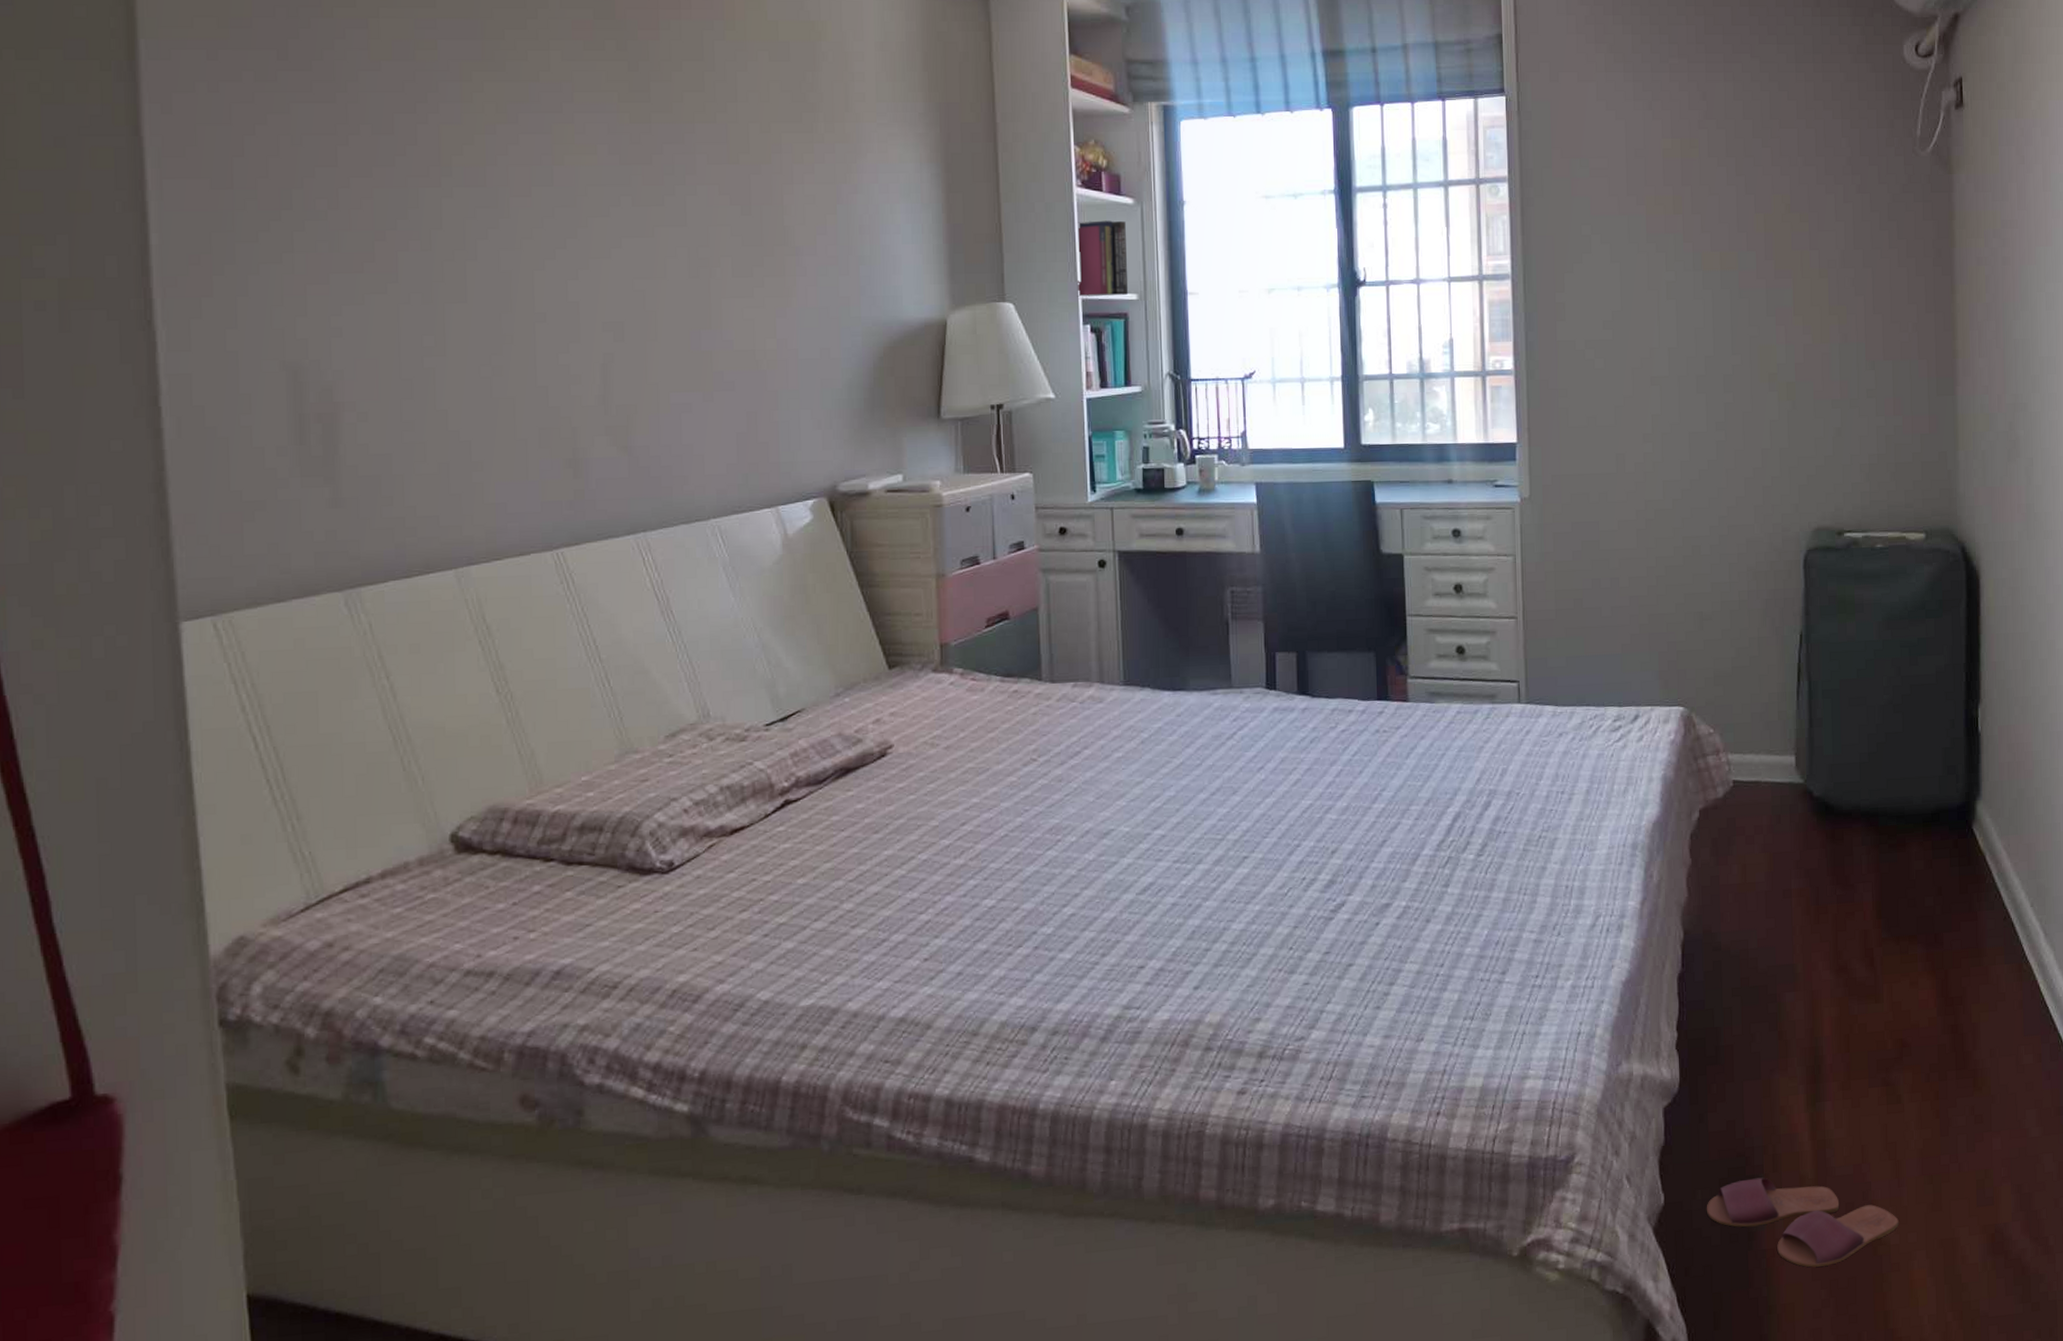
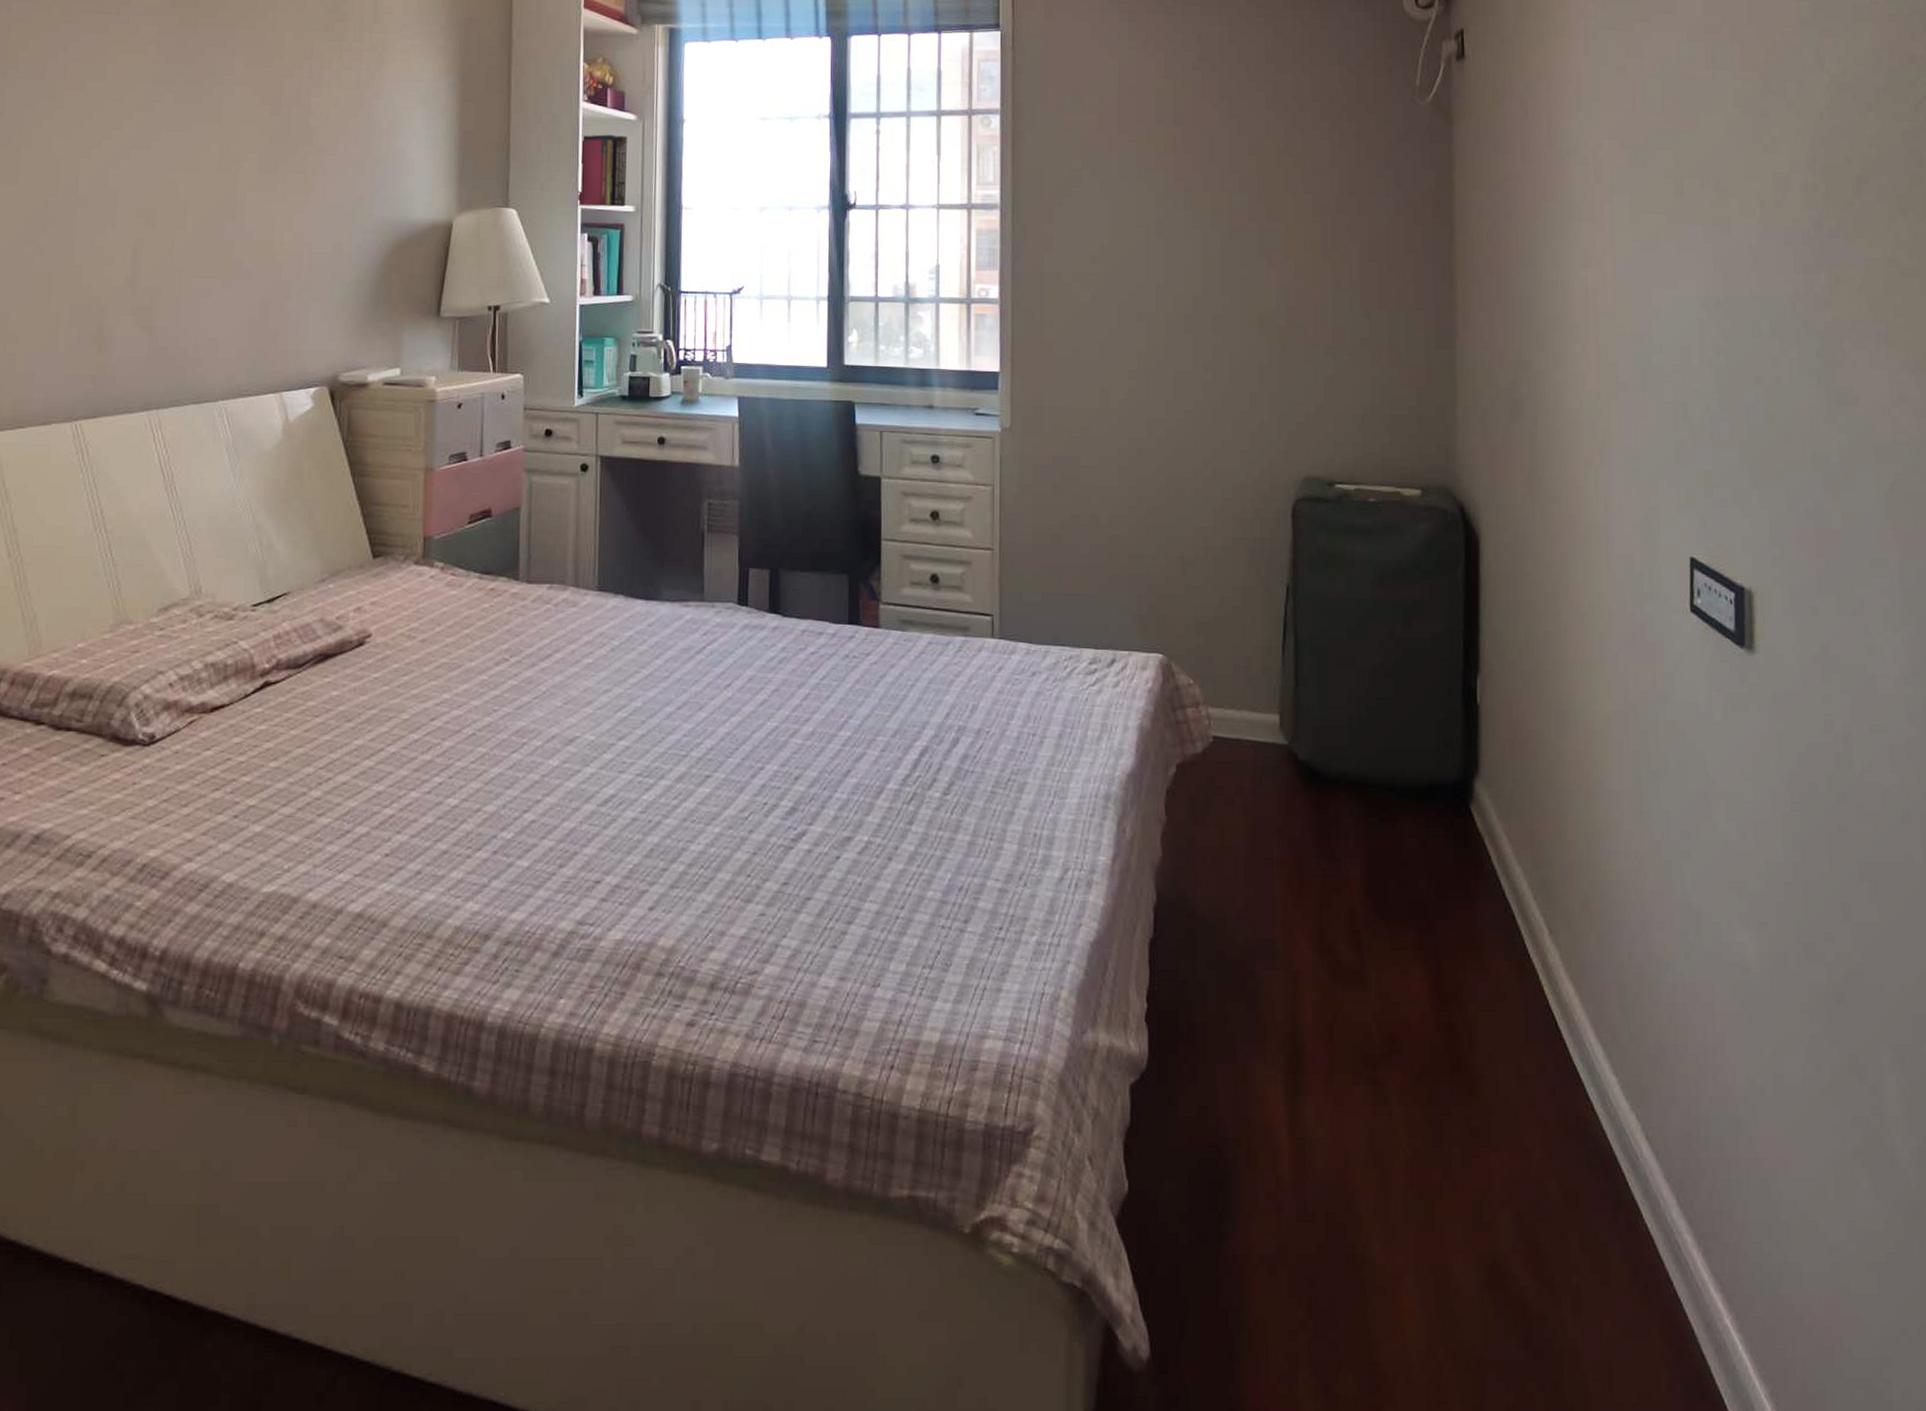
slippers: present [1706,1177,1899,1268] -> none [1173,1173,1385,1281]

